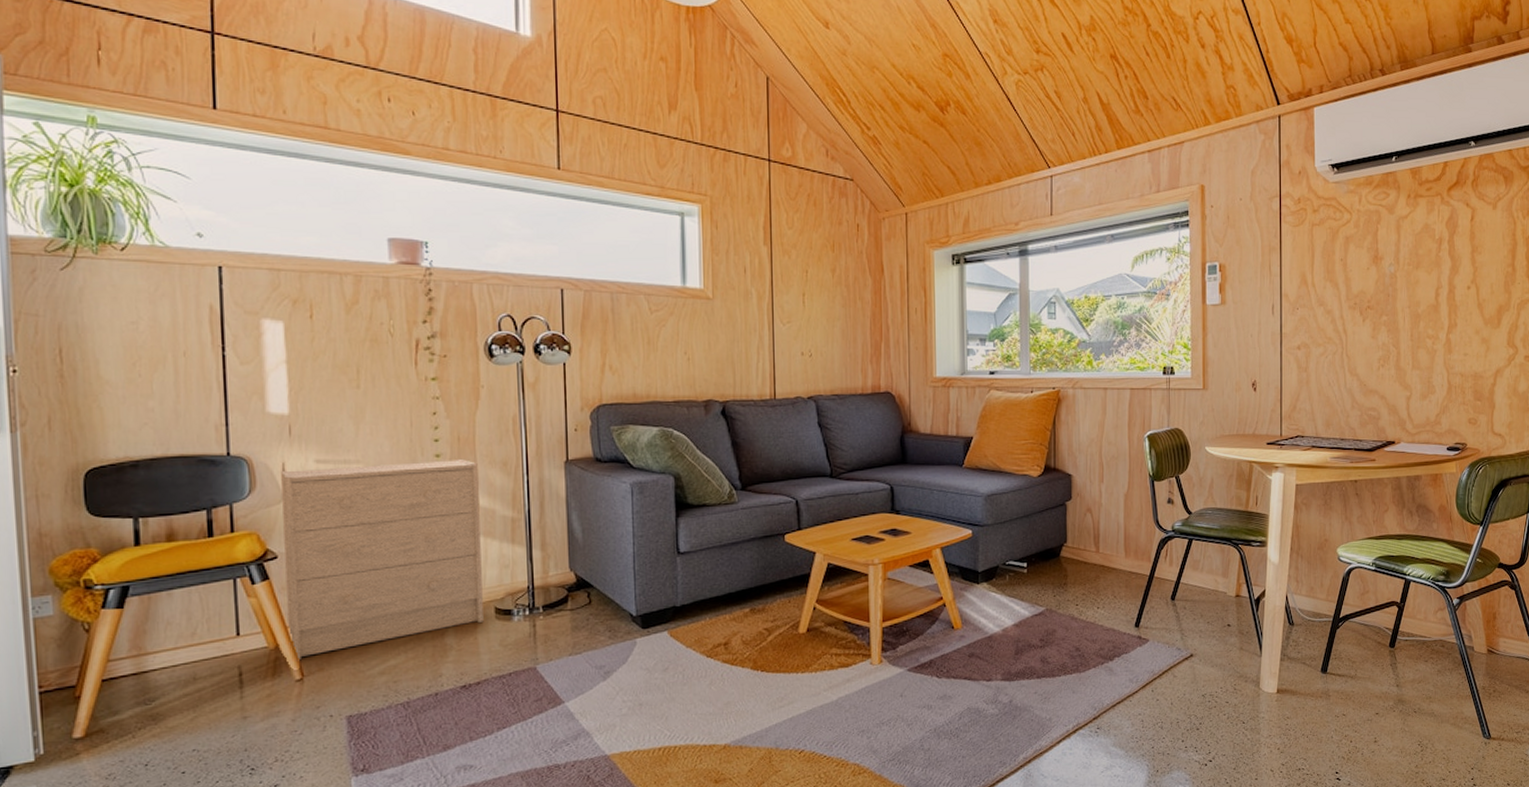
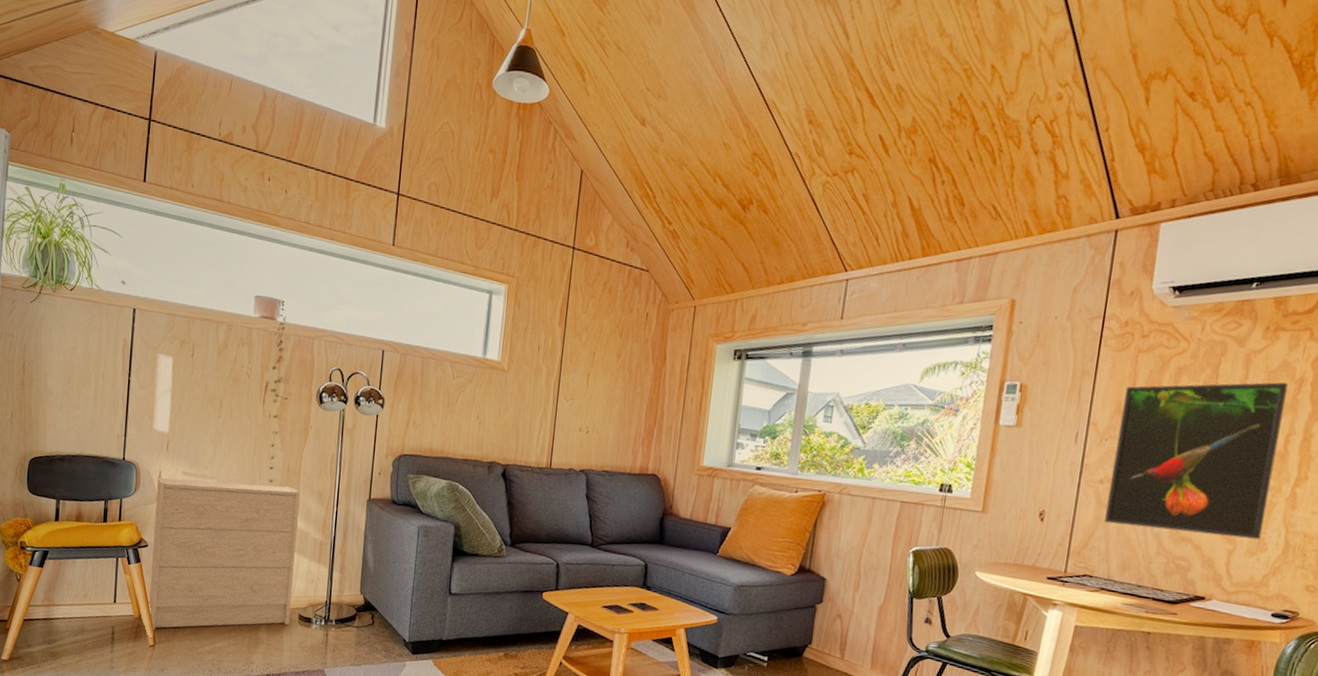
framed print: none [1307,243,1431,385] -> present [1105,382,1288,539]

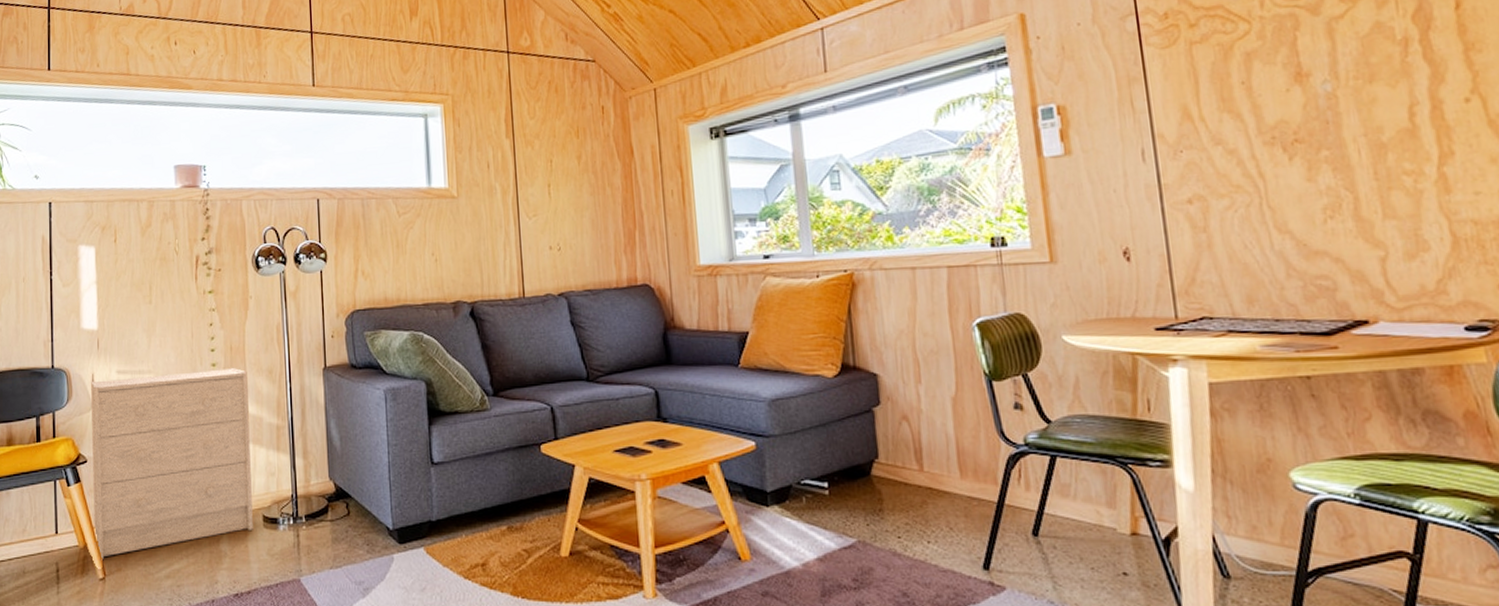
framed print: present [1105,382,1288,539] -> none [1187,47,1418,250]

